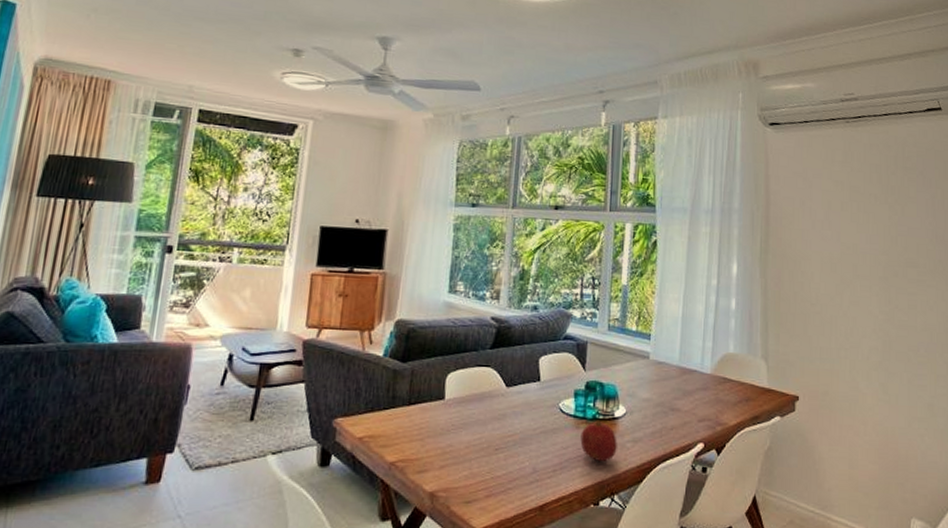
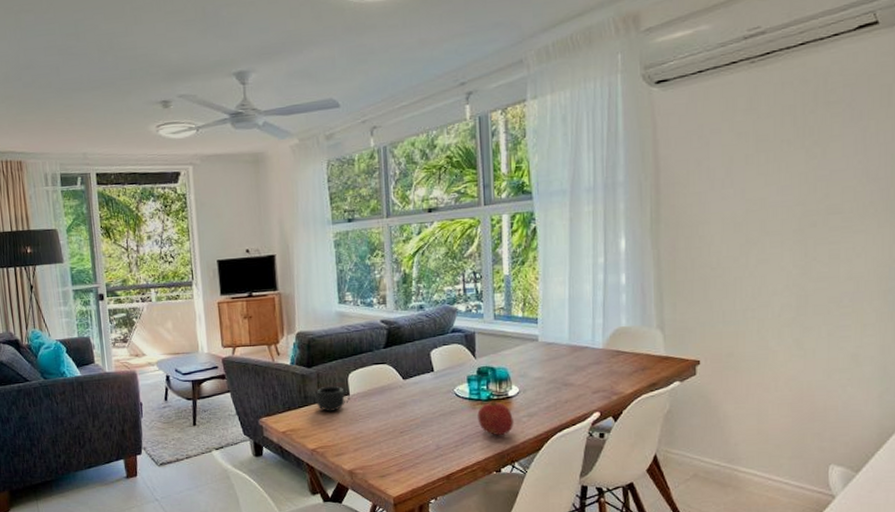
mug: none [404,387,445,417] -> present [315,386,350,412]

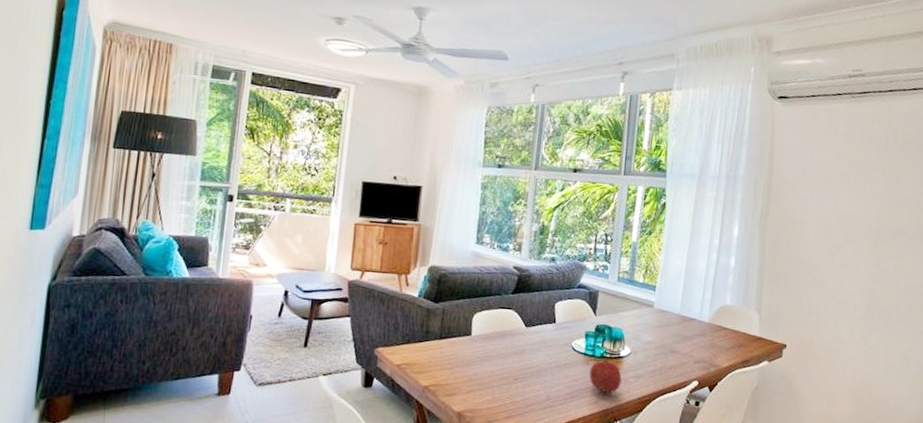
mug: present [315,386,350,412] -> none [436,324,472,350]

